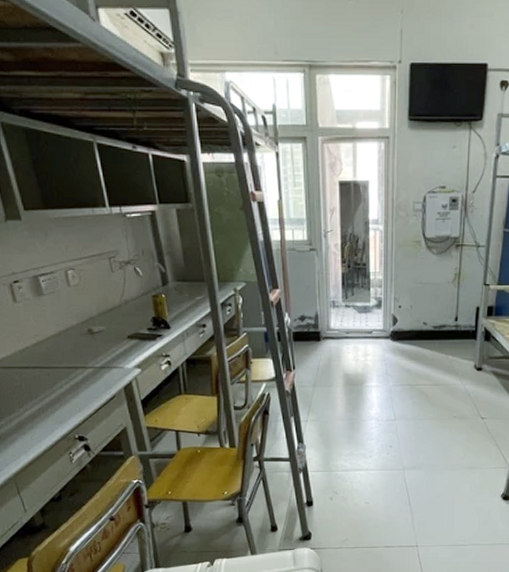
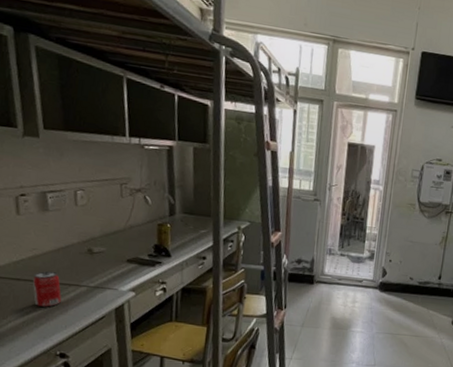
beverage can: none [40,355,71,392] -> present [32,271,61,307]

